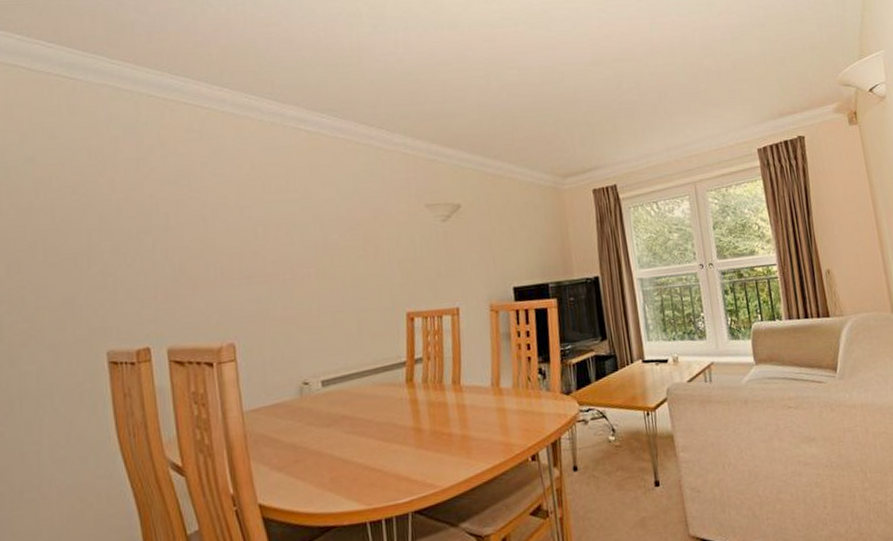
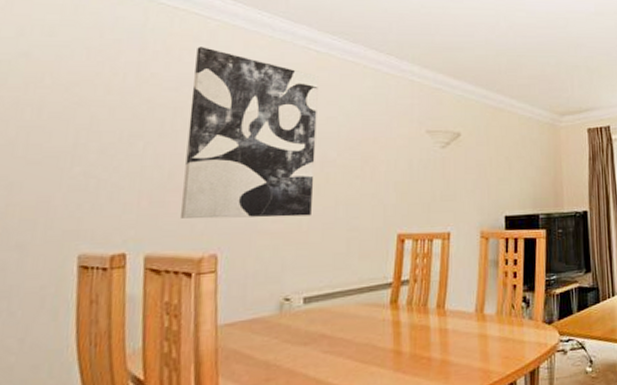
wall art: none [190,136,320,310] -> present [179,47,319,219]

